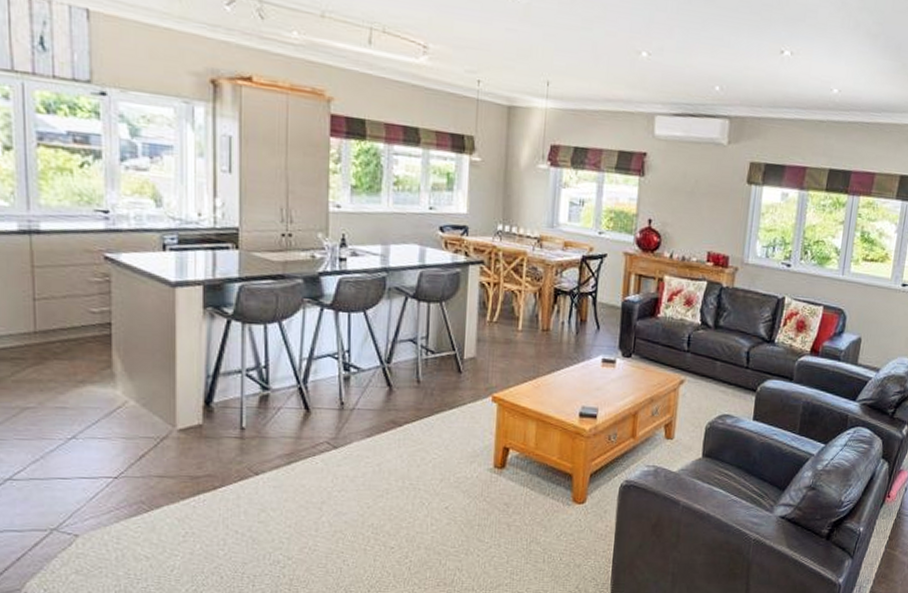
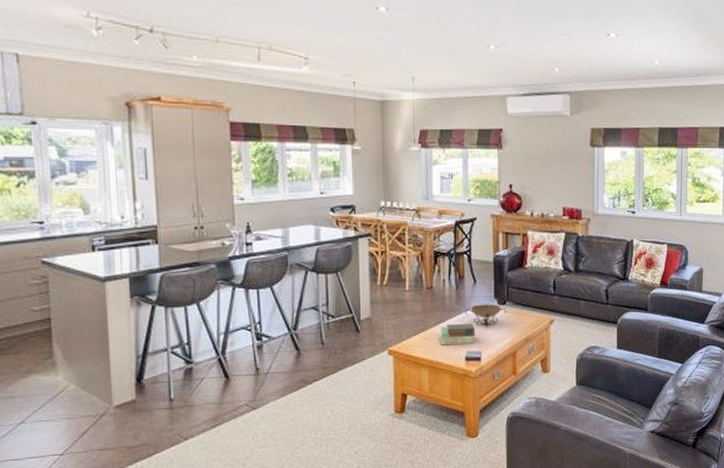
books: none [550,374,594,398] -> present [438,323,475,346]
decorative bowl: none [583,354,632,381] -> present [464,304,507,327]

